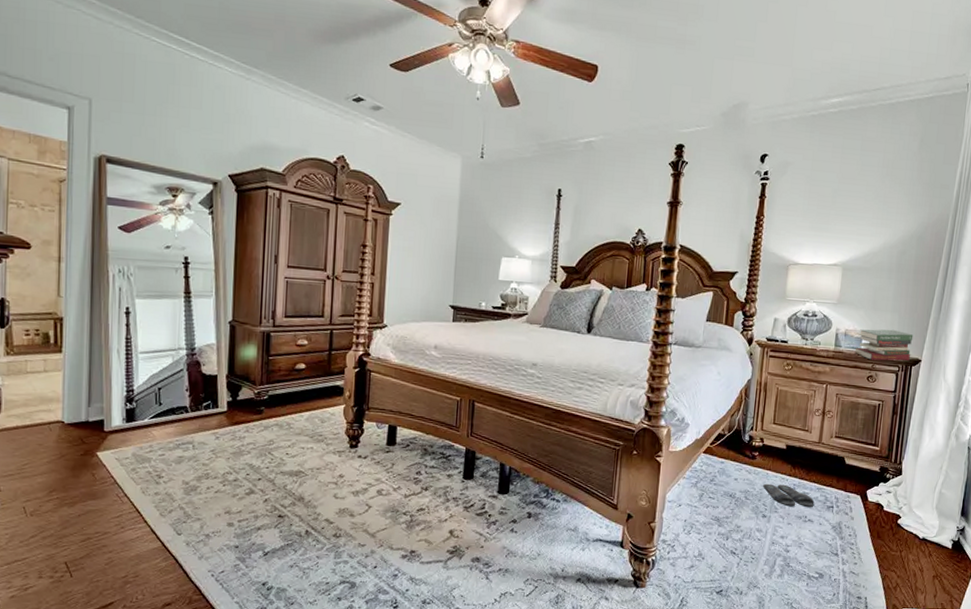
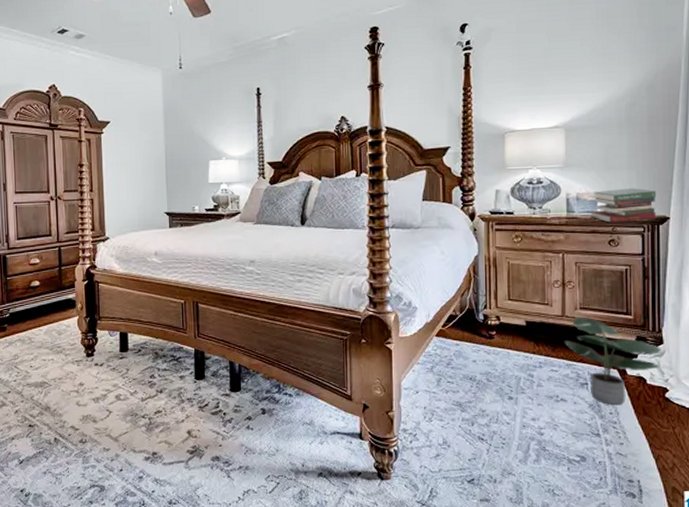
slippers: present [763,483,815,508] -> none [505,363,566,387]
potted plant: none [818,444,900,528] -> present [565,316,662,405]

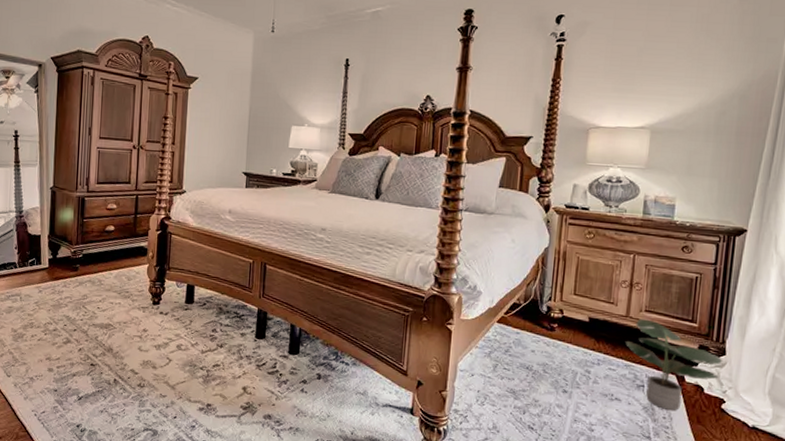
books: present [590,187,657,223] -> none [666,196,737,231]

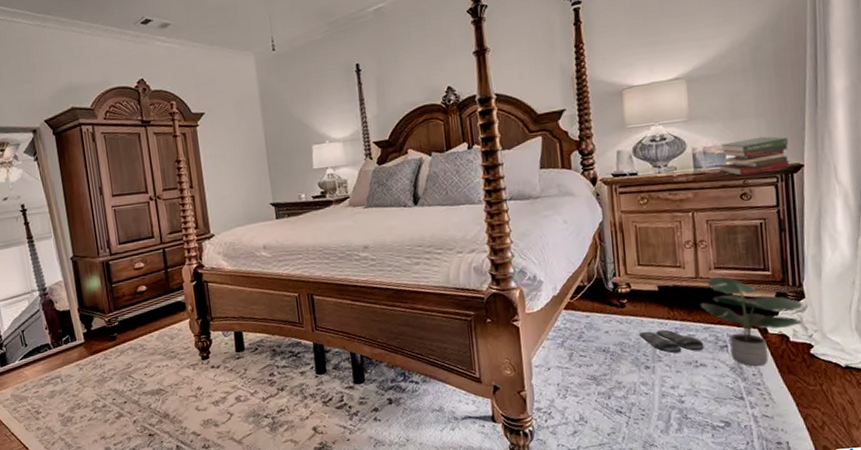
slippers: none [563,357,622,386] -> present [639,329,704,353]
books: none [666,196,737,231] -> present [719,136,789,176]

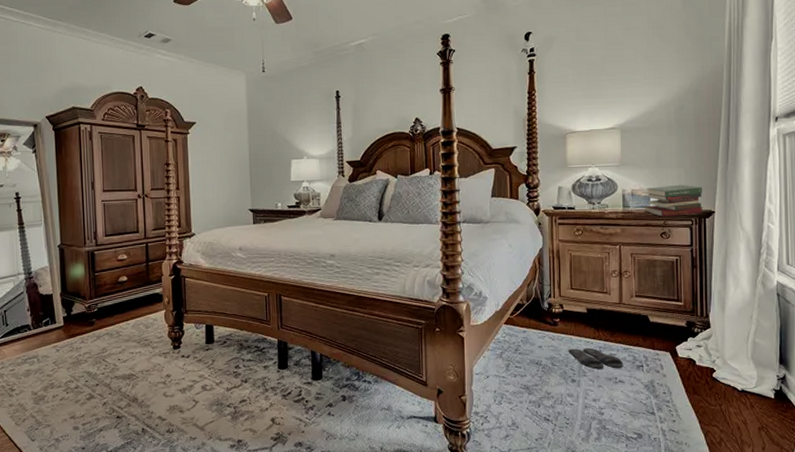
potted plant: present [700,276,804,366] -> none [622,304,709,385]

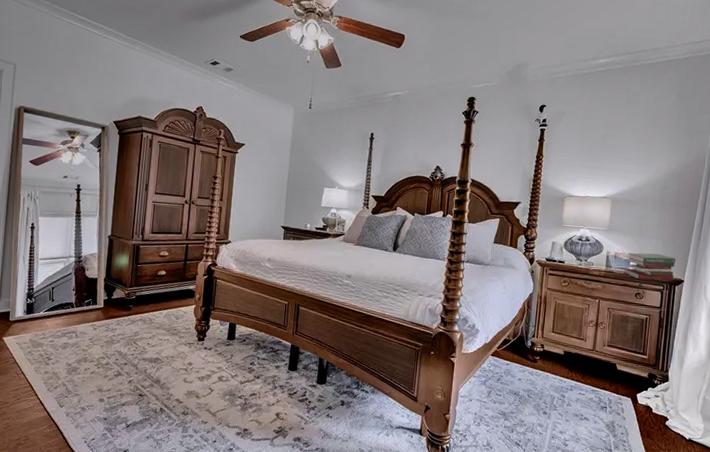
slippers: present [568,348,623,370] -> none [544,384,590,408]

